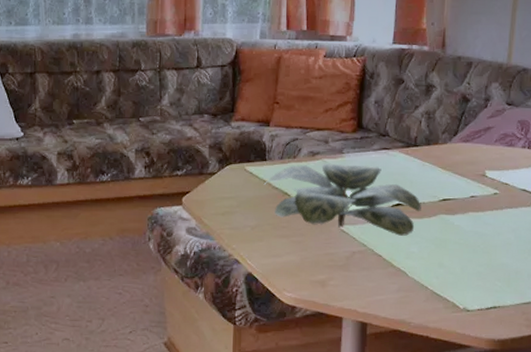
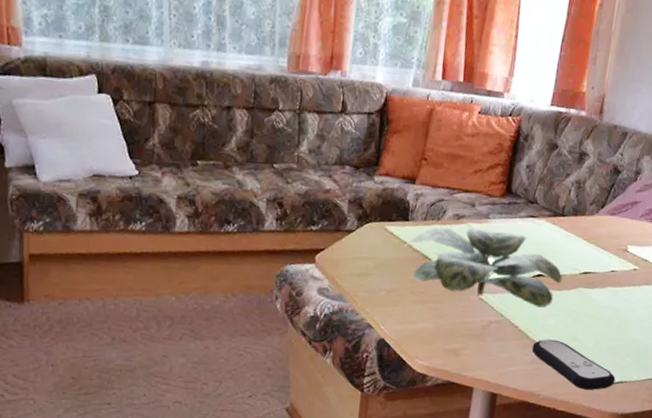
remote control: none [398,267,488,316] -> present [532,339,616,390]

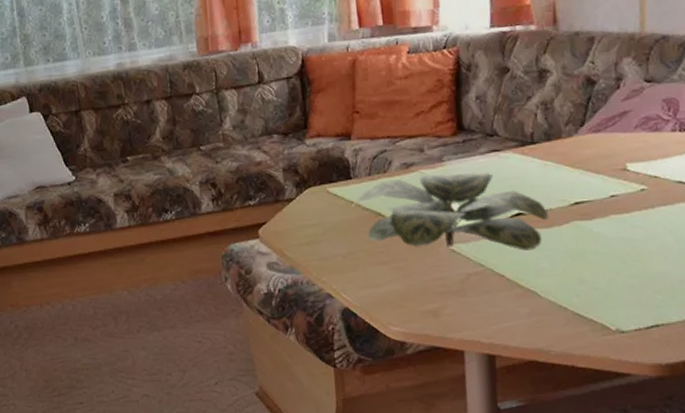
remote control: present [532,339,616,390] -> none [527,285,648,340]

